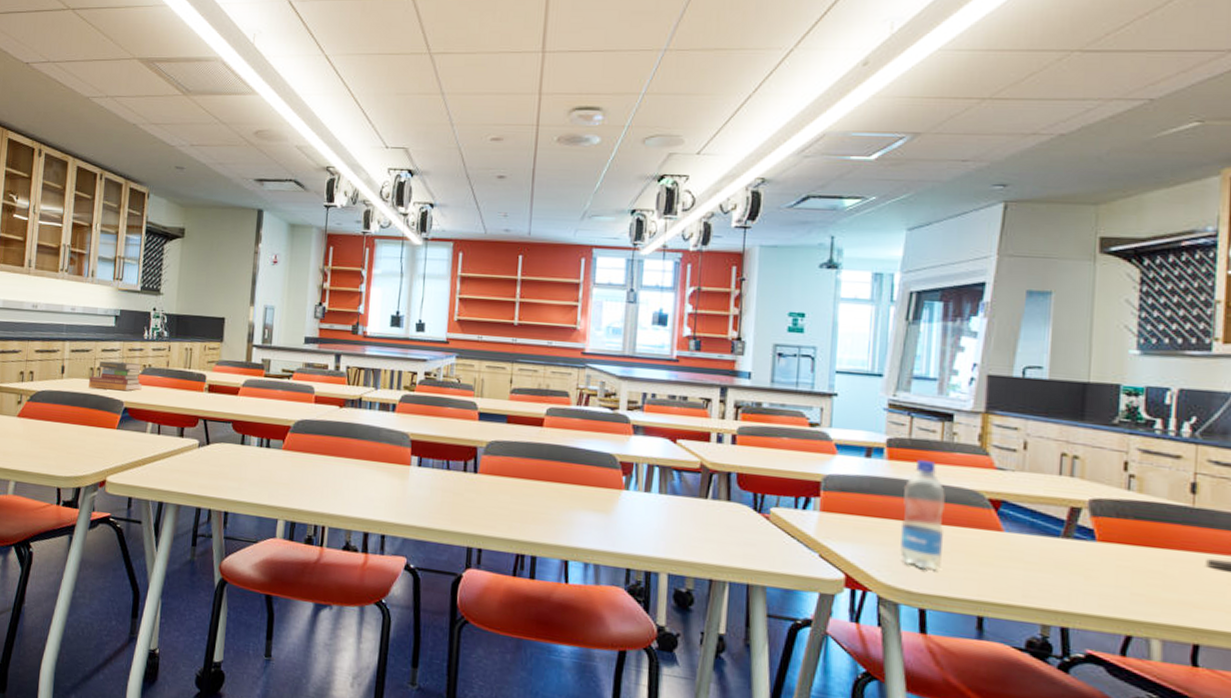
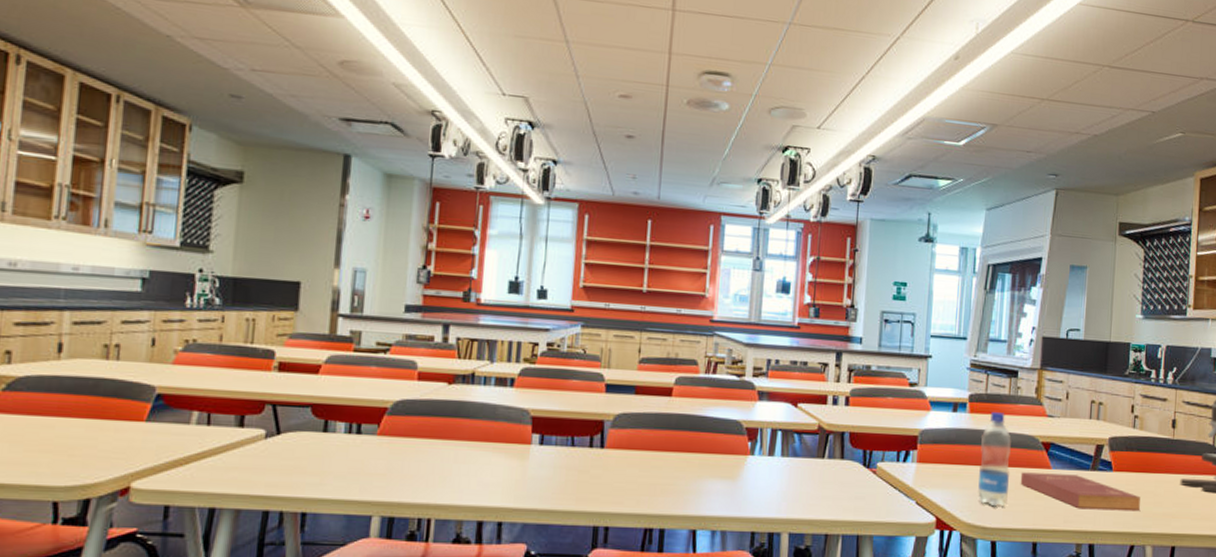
books: present [89,360,142,391] -> none [101,335,183,374]
book: none [958,532,1141,593] -> present [1020,472,1140,510]

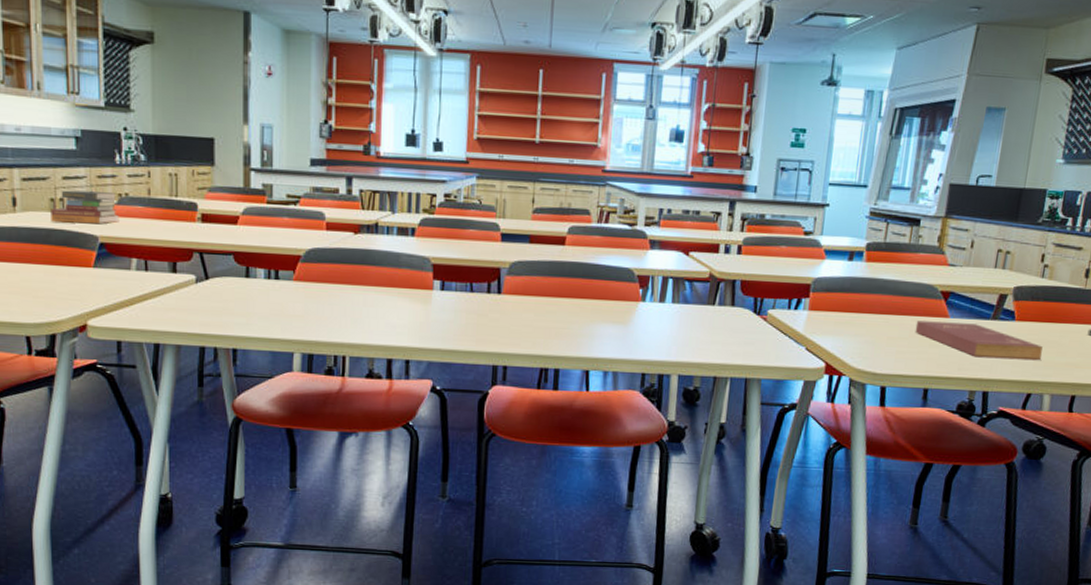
books: none [101,335,183,374] -> present [51,190,119,225]
bottle: present [978,412,1011,507] -> none [870,261,909,354]

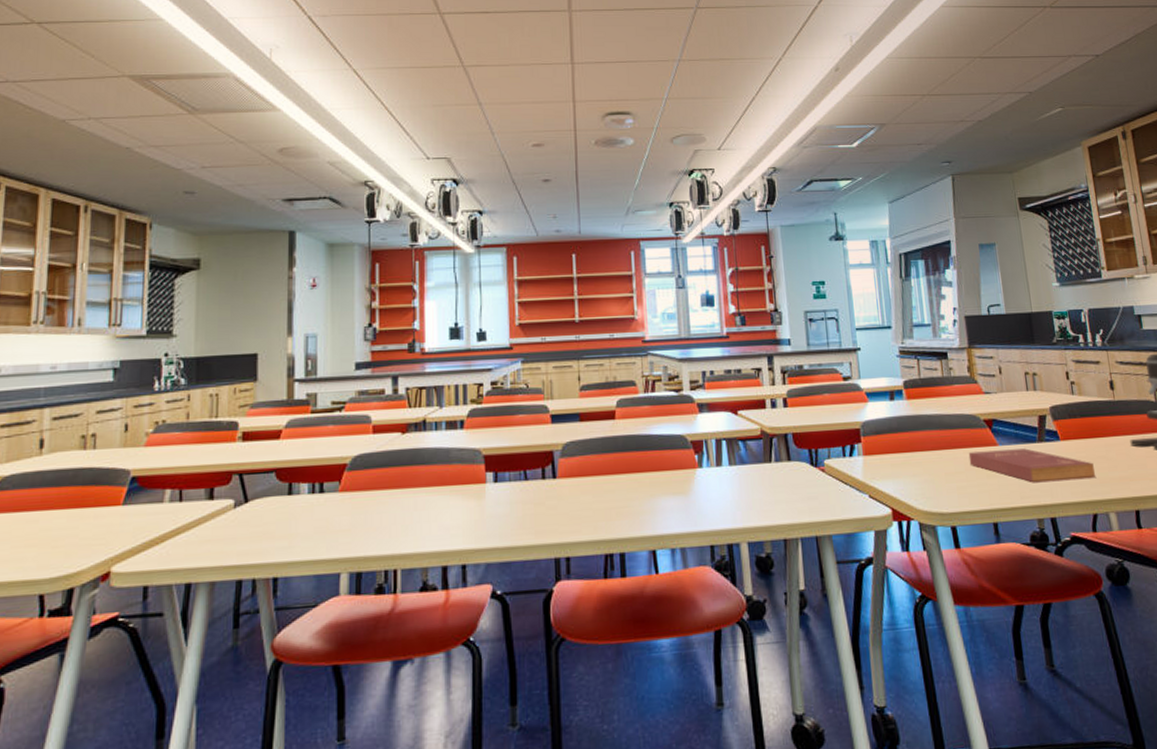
books: present [51,190,119,225] -> none [80,421,154,460]

